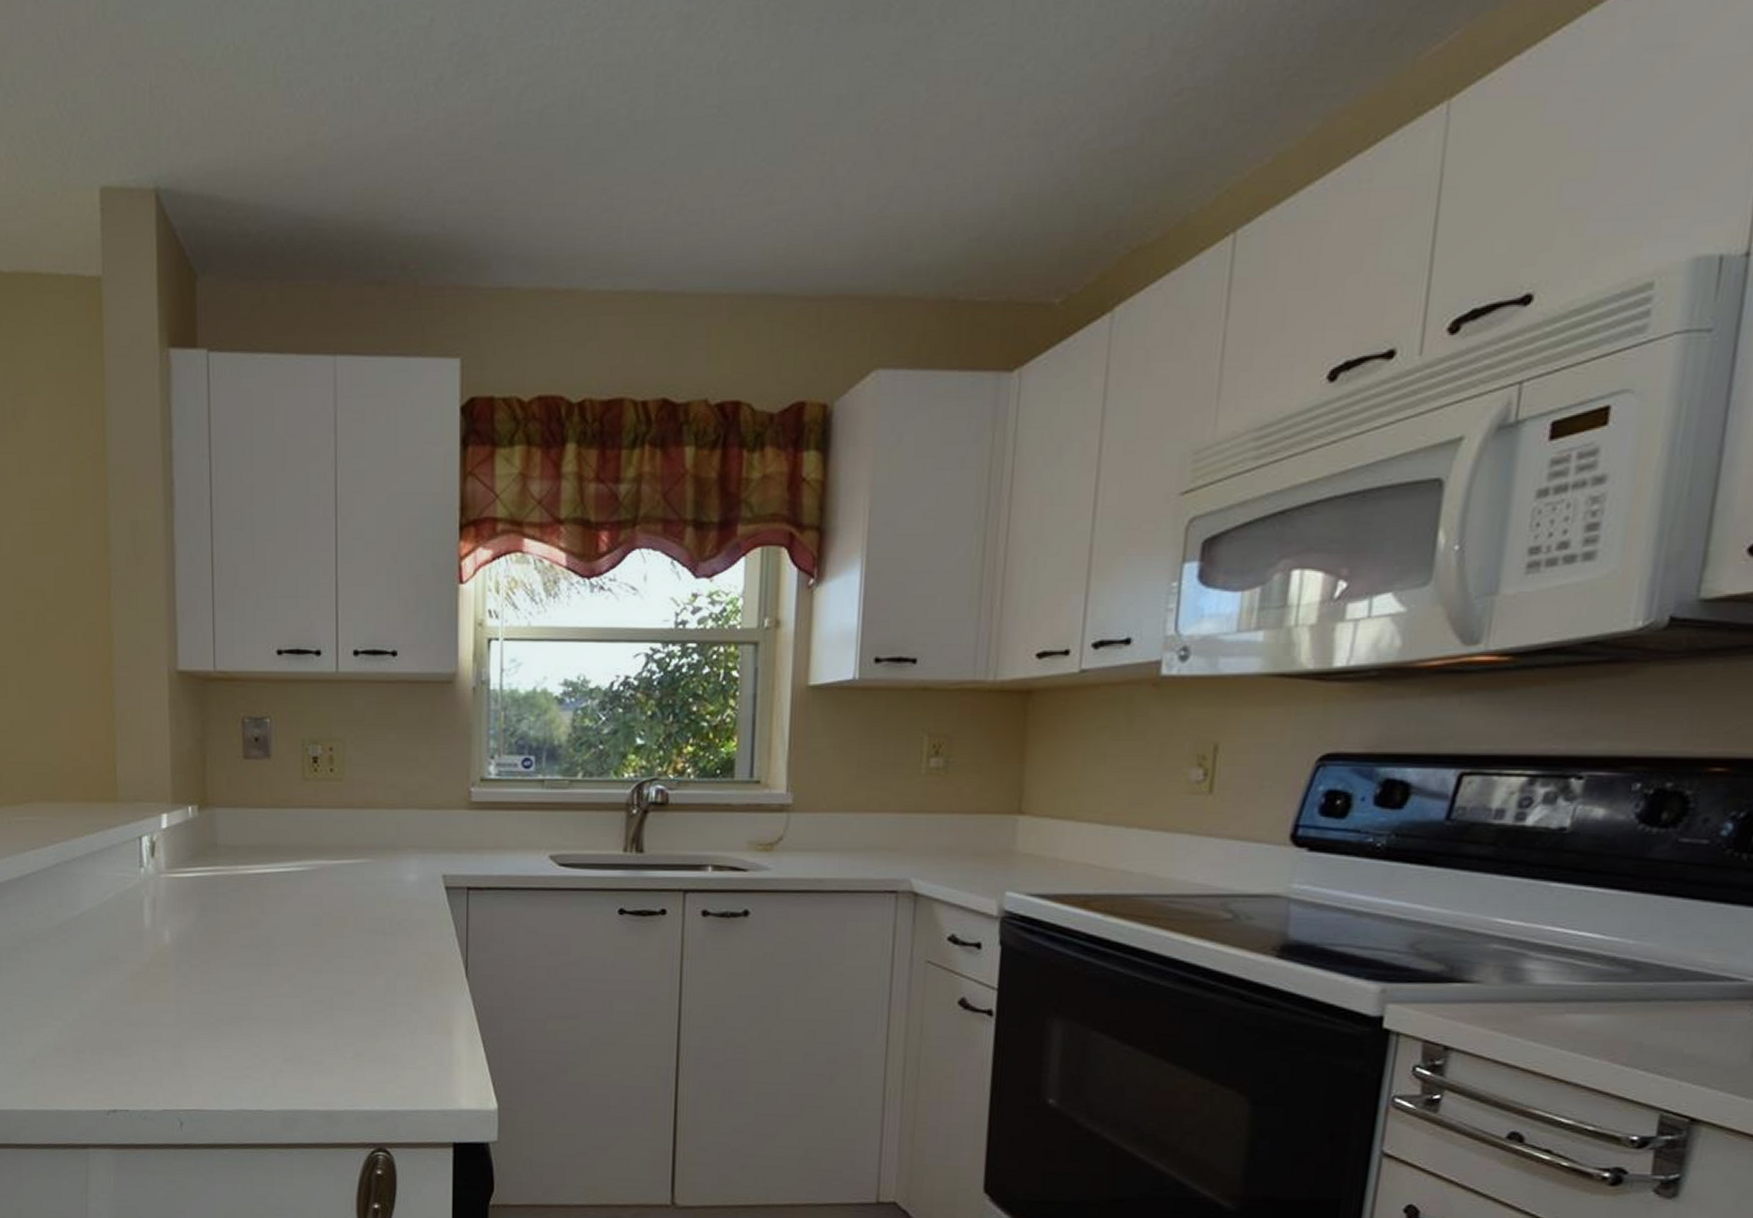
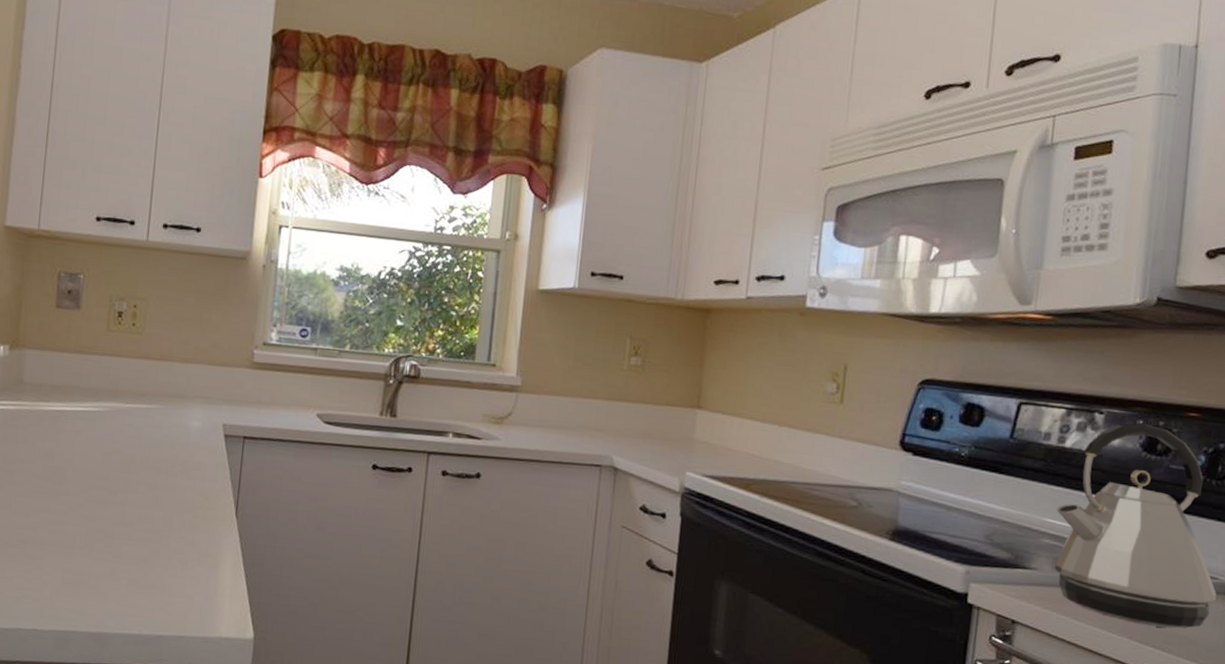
kettle: none [1505,786,1742,1046] -> present [1054,422,1217,629]

